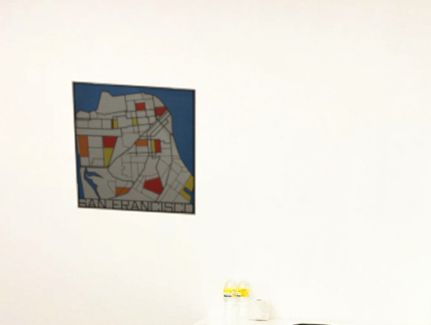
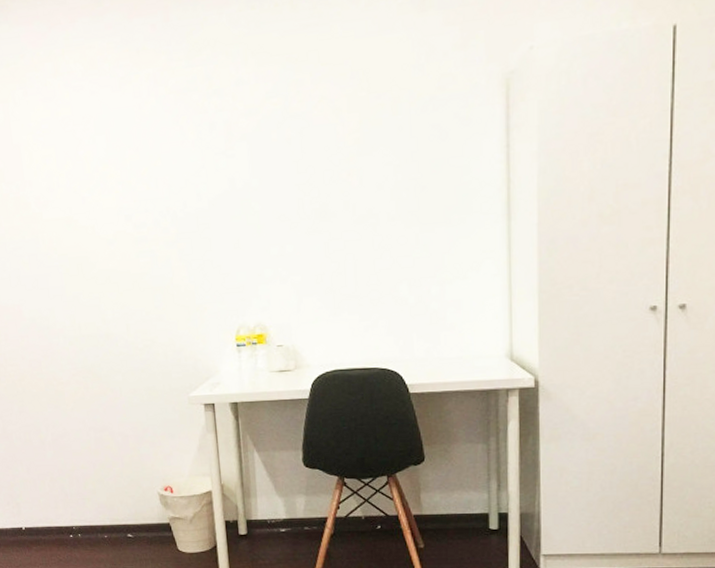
wall art: present [71,81,196,216] -> none [38,98,194,262]

